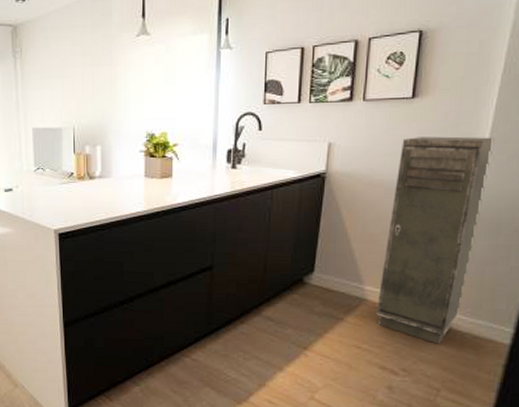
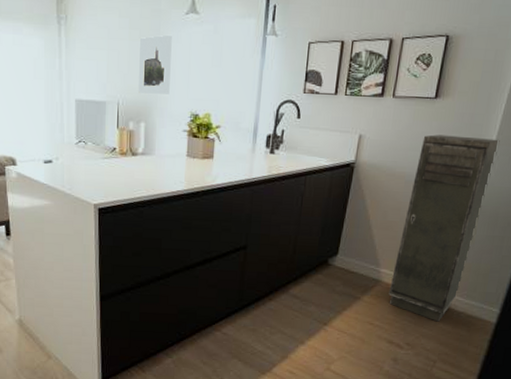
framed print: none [92,58,124,118] -> present [138,34,172,94]

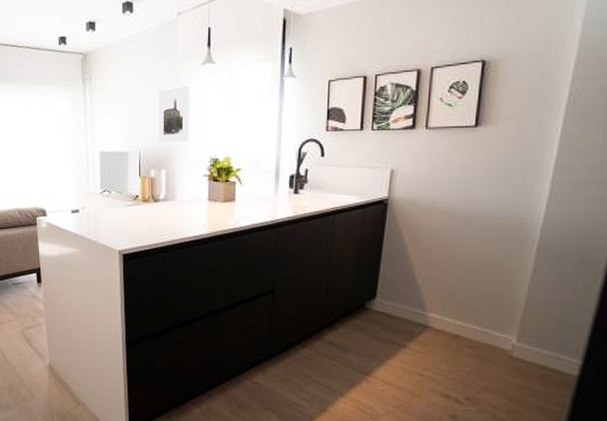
storage cabinet: present [388,134,500,322] -> none [439,165,560,374]

